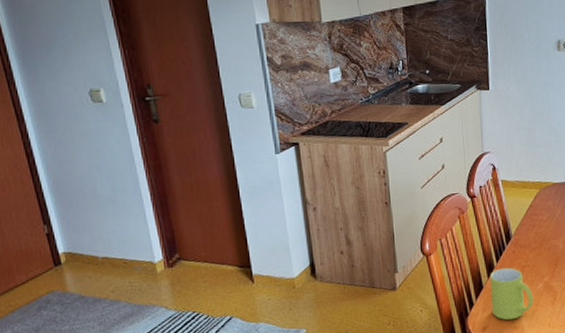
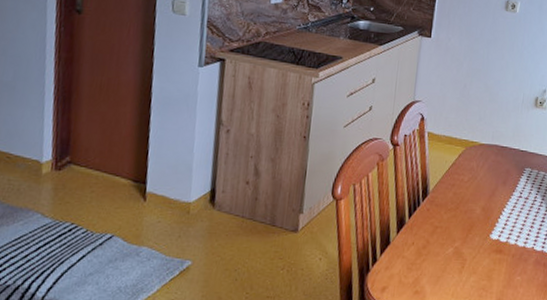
mug: present [490,267,534,321] -> none [395,225,441,284]

